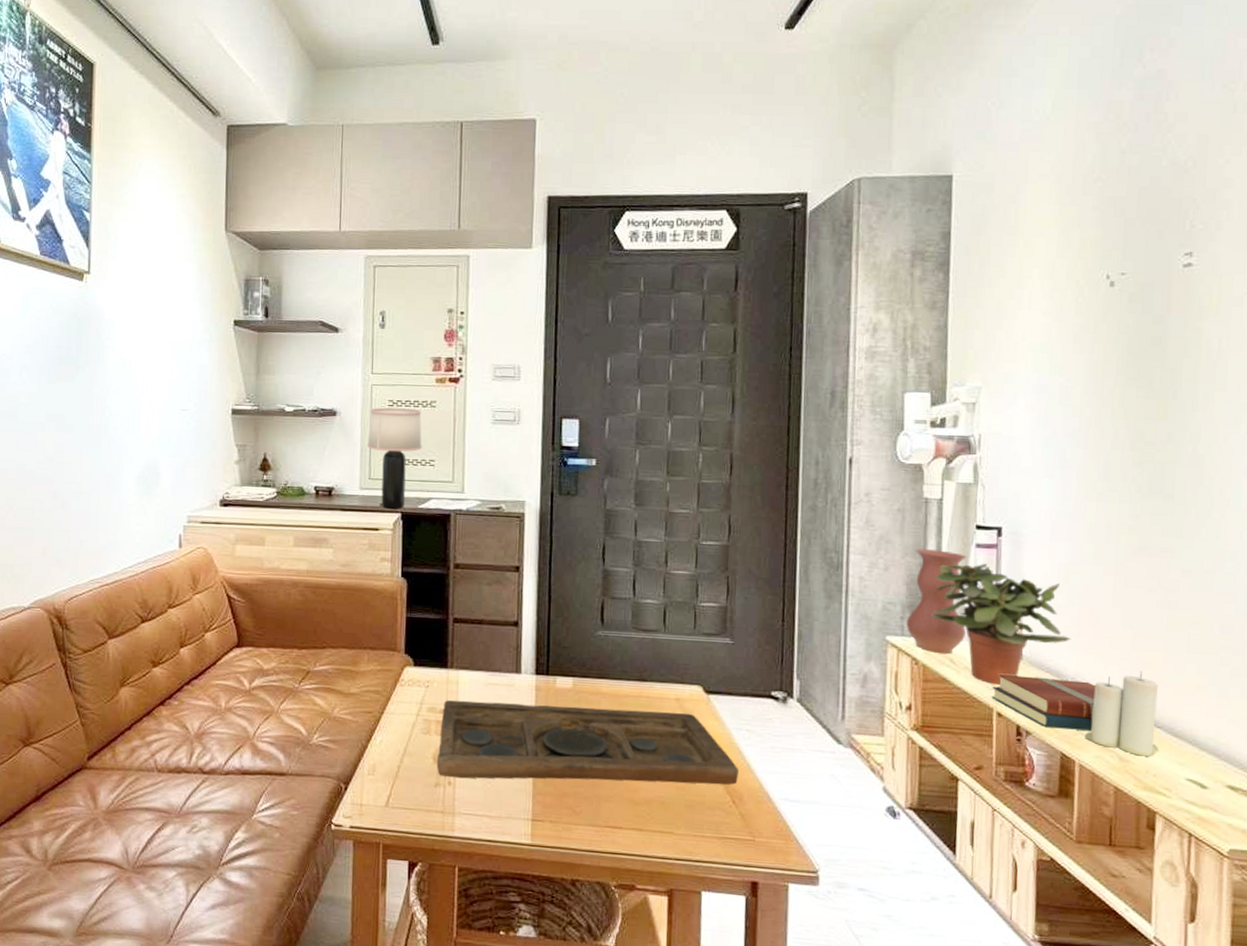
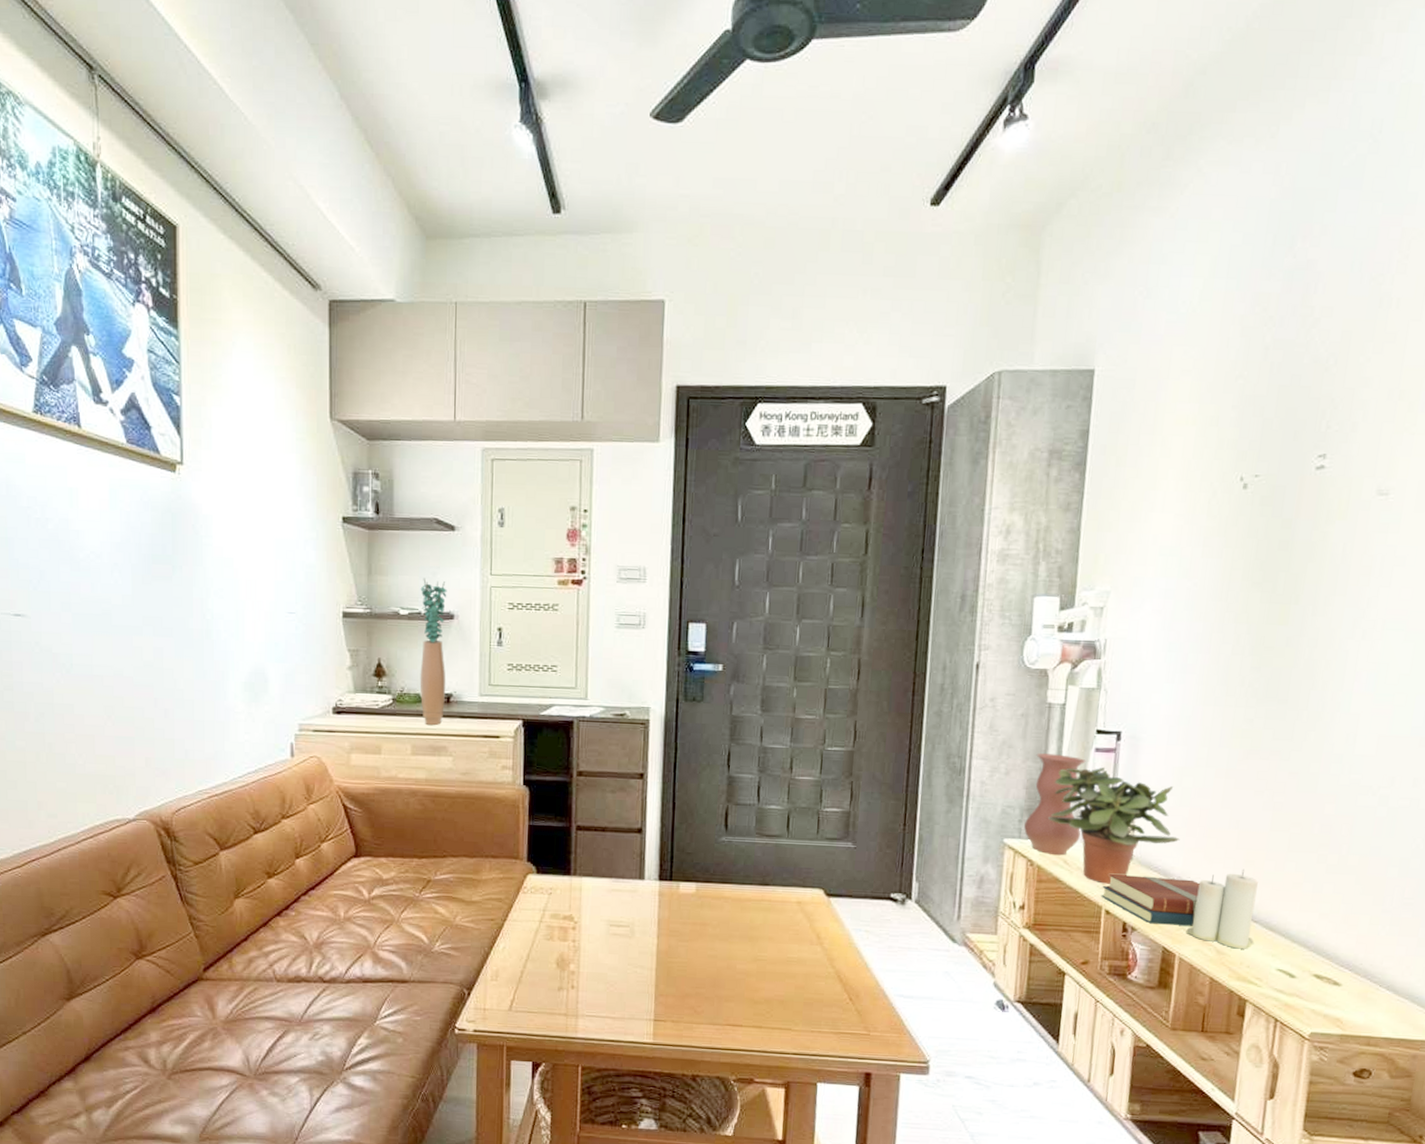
vase: none [303,377,331,518] -> present [420,578,447,726]
table lamp: present [366,407,423,509] -> none [486,610,545,716]
decorative tray: present [436,700,740,785] -> none [560,906,857,983]

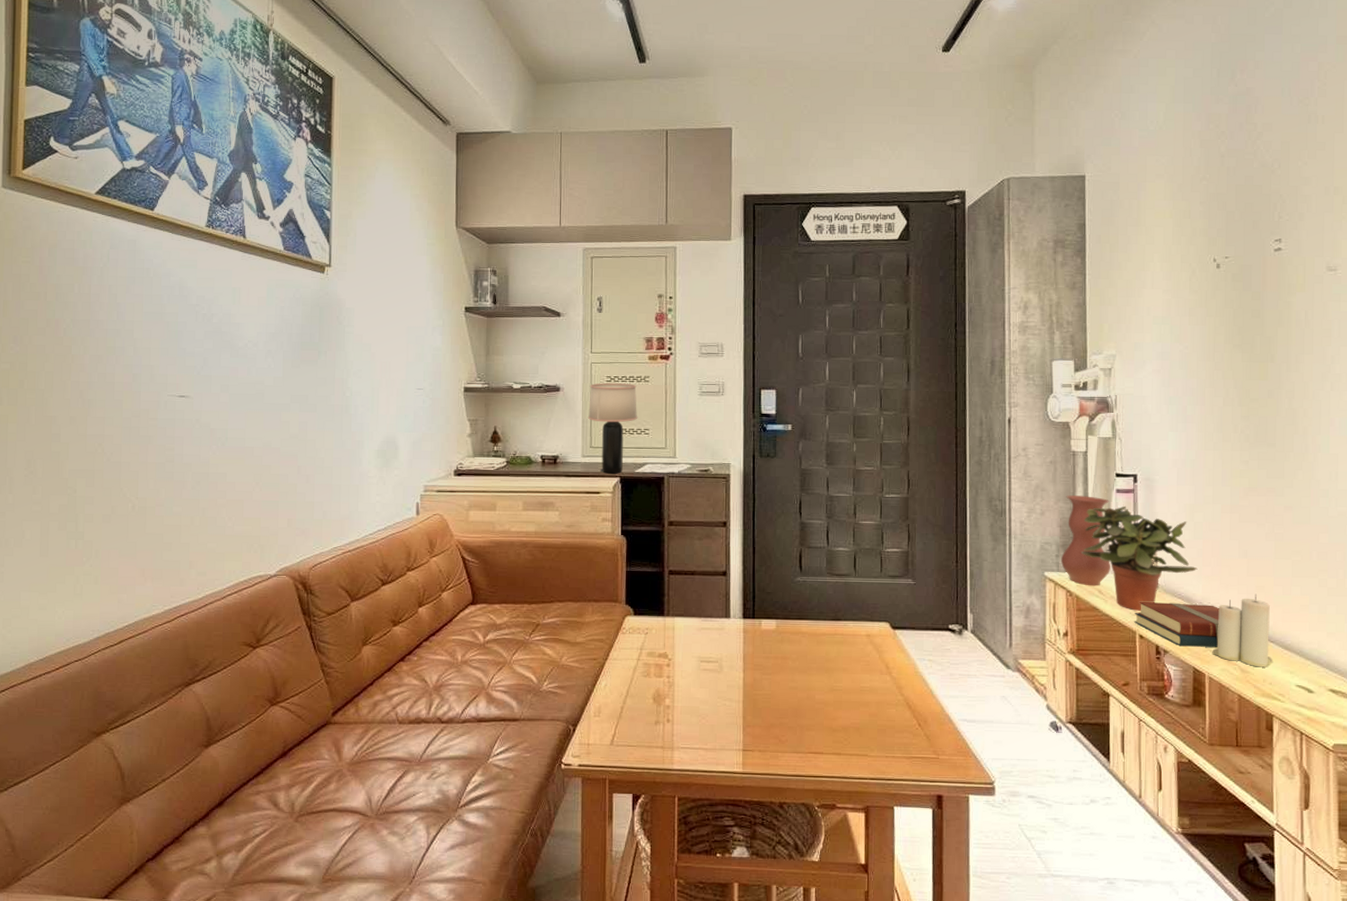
vase: present [420,578,447,726] -> none [530,357,554,484]
table lamp: none [486,610,545,716] -> present [587,383,638,474]

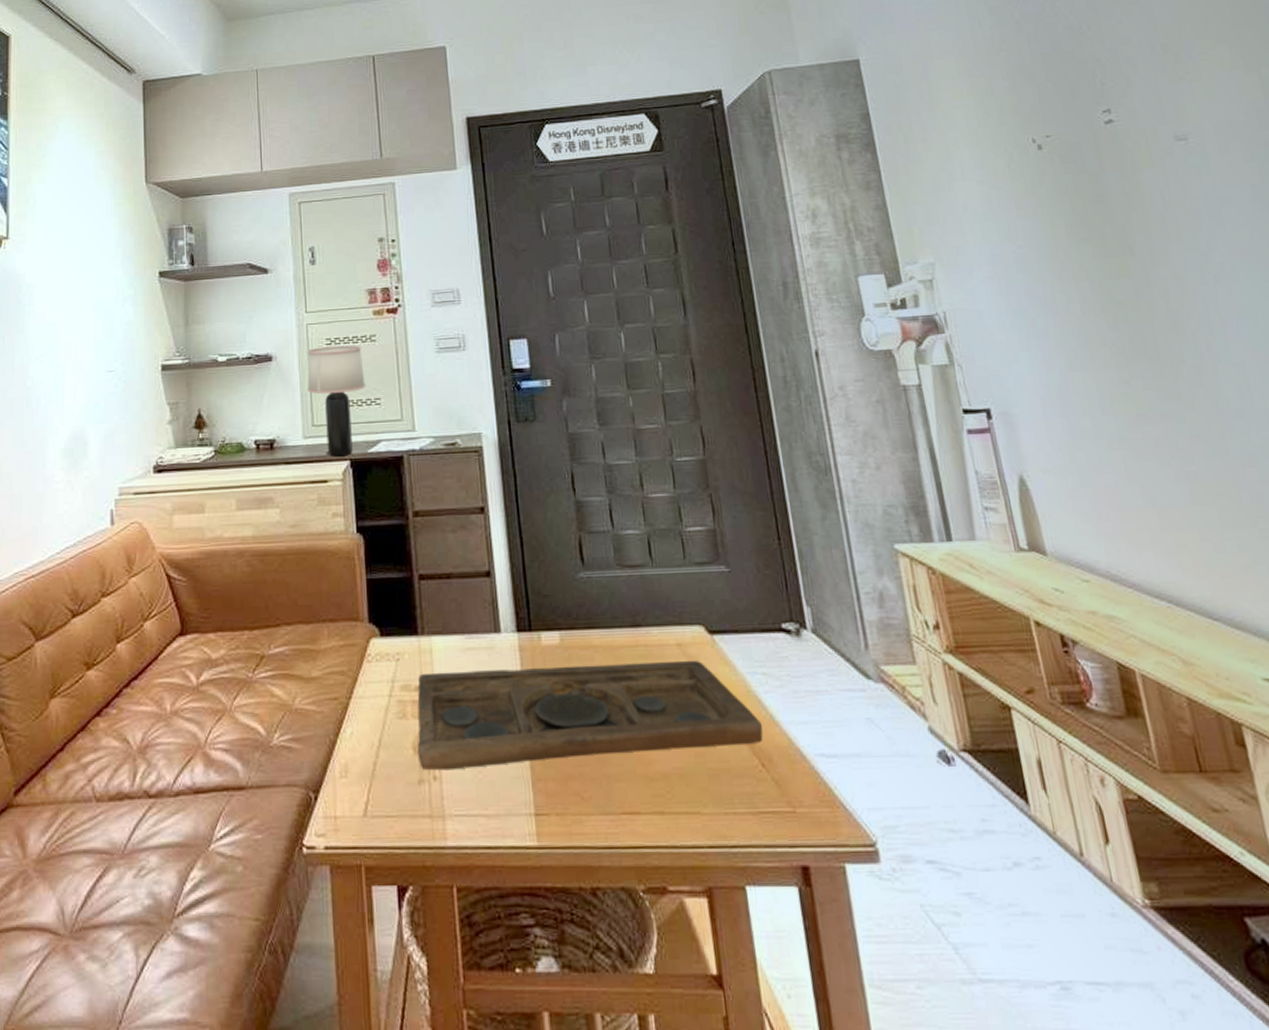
decorative tray: none [656,644,924,716] -> present [417,660,763,771]
vase: present [1061,495,1110,586] -> none [904,440,980,559]
potted plant: present [1080,507,1198,611] -> none [933,451,1094,588]
books: present [1134,602,1219,648] -> none [1022,574,1145,634]
candle: present [1212,593,1273,668] -> none [1132,554,1224,657]

